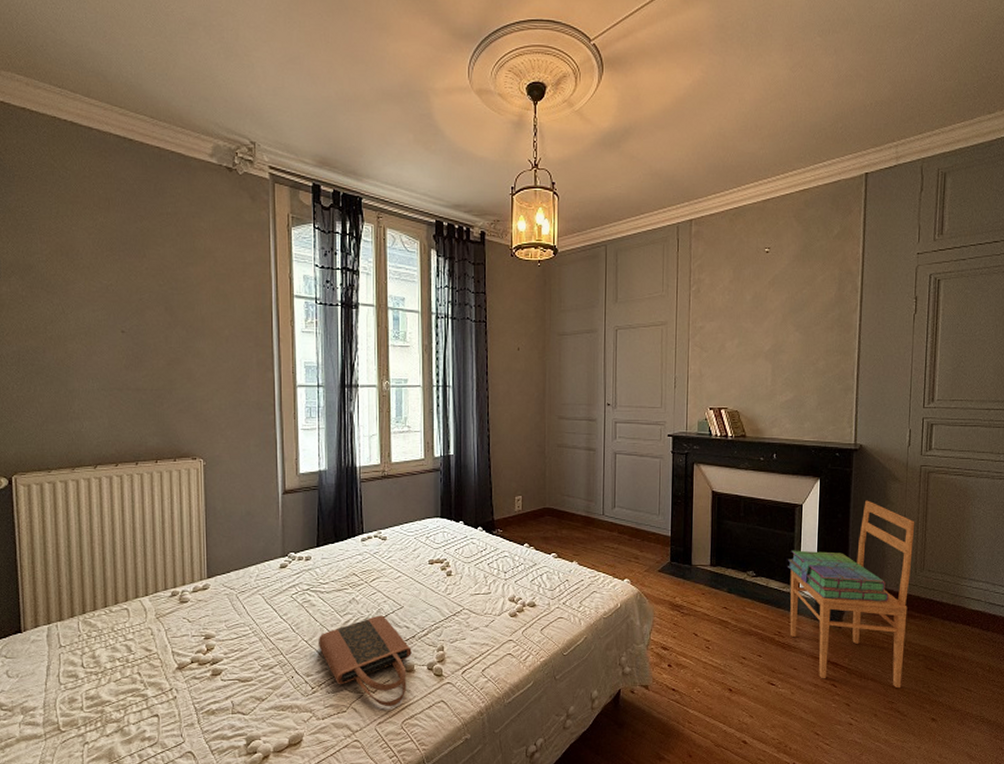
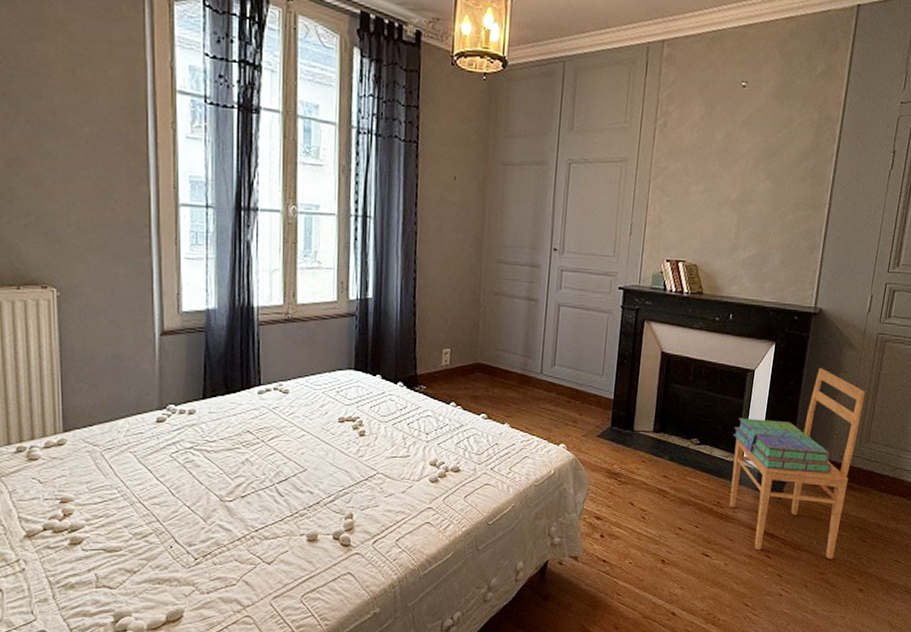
tote bag: present [319,615,412,707] -> none [204,478,315,580]

